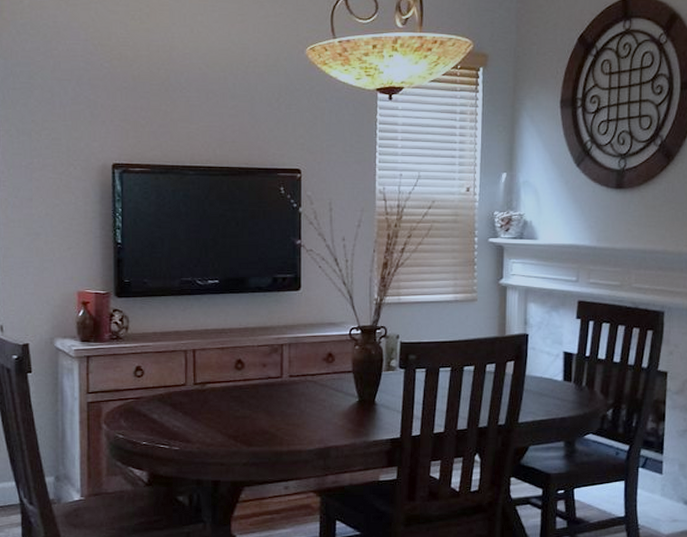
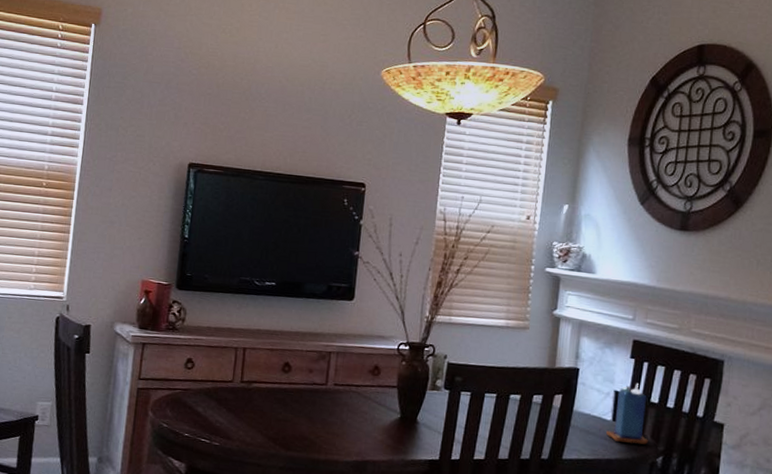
candle: none [557,342,598,400] -> present [605,383,648,445]

